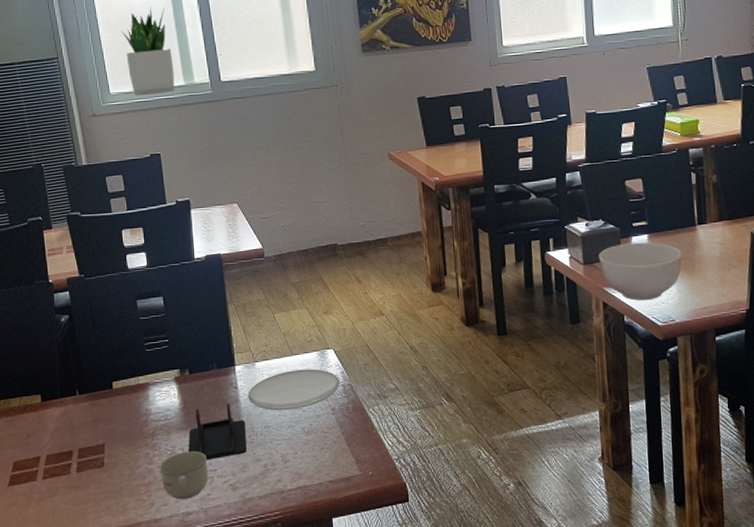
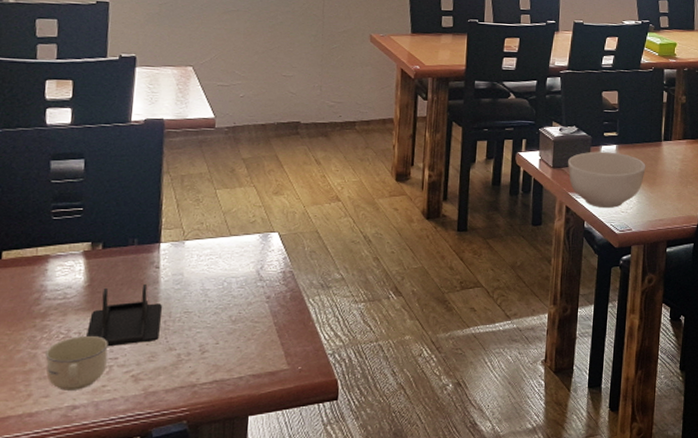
plate: present [248,368,340,411] -> none [170,252,281,295]

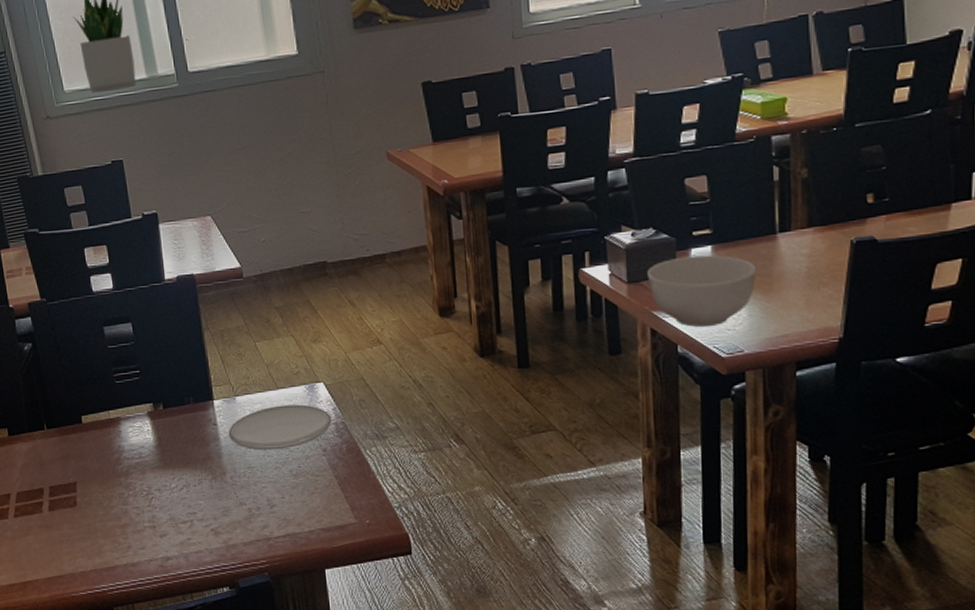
cup: present [45,335,108,391] -> none [134,491,188,543]
napkin holder: present [87,283,162,346] -> none [165,440,229,501]
plate: none [170,252,281,295] -> present [228,404,332,451]

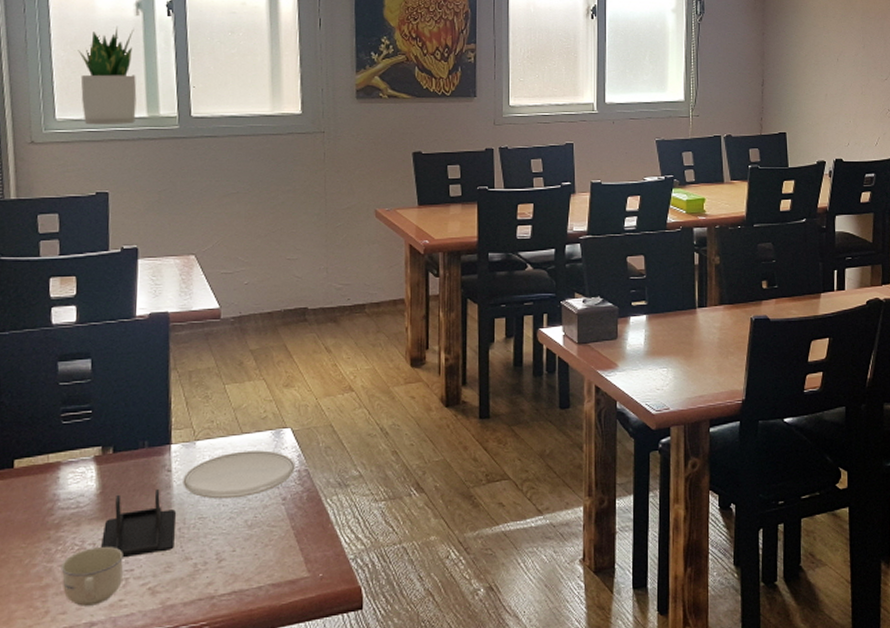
cup: none [134,491,188,543] -> present [61,546,123,606]
napkin holder: none [165,440,229,501] -> present [101,488,176,557]
bowl: present [647,255,757,327] -> none [594,323,681,386]

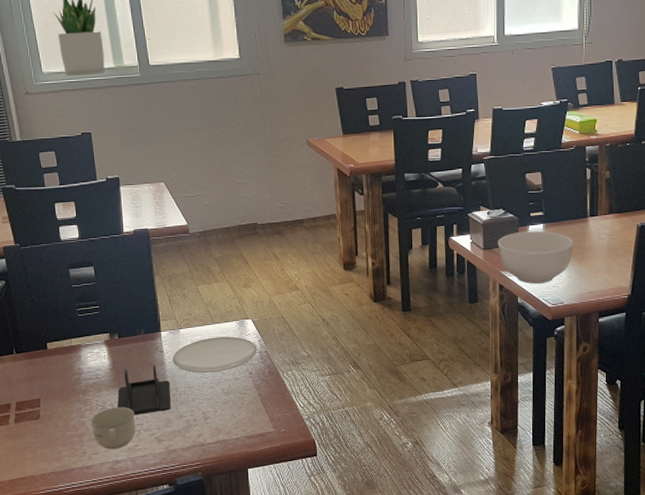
bowl: none [594,323,681,386] -> present [498,231,574,284]

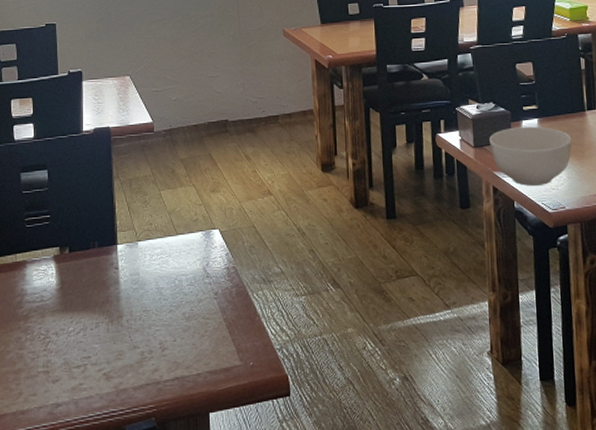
cup: present [90,406,136,449] -> none [30,335,81,389]
napkin holder: present [117,365,171,415] -> none [63,284,124,345]
plate: present [172,336,258,373] -> none [128,249,225,294]

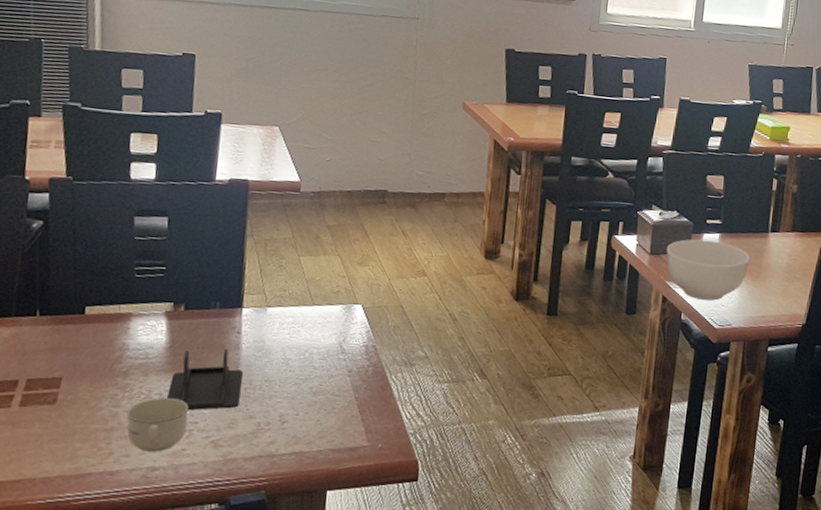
cup: none [30,335,81,389] -> present [126,397,189,452]
napkin holder: none [63,284,124,345] -> present [167,348,243,410]

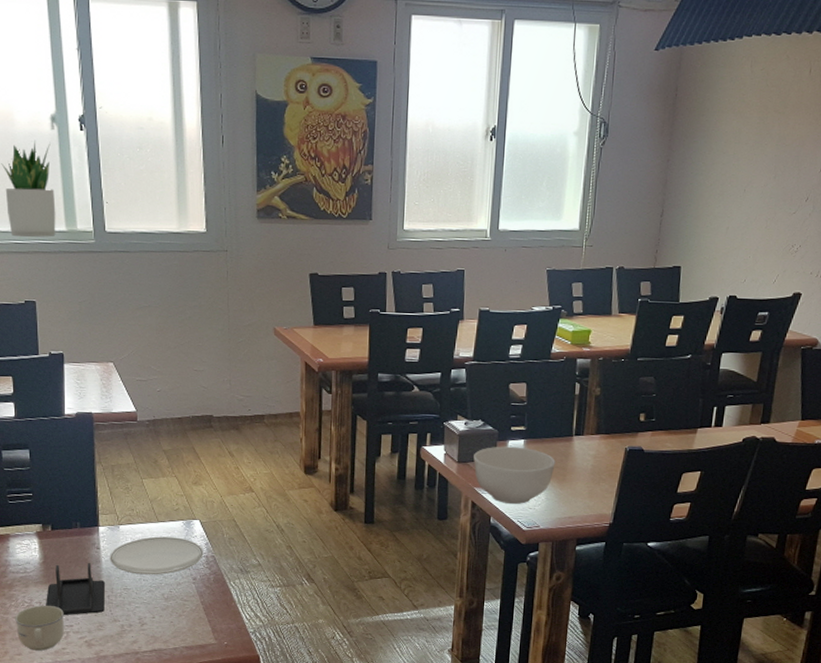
plate: none [251,321,364,366] -> present [110,536,204,575]

